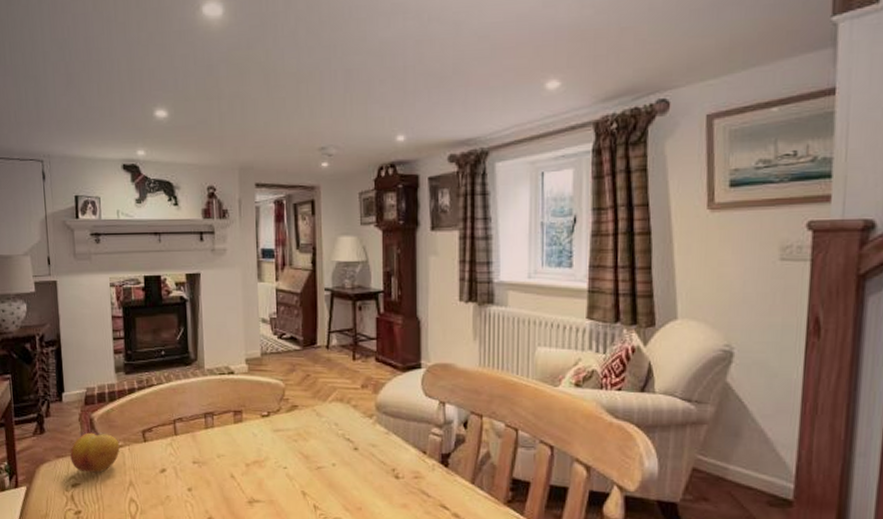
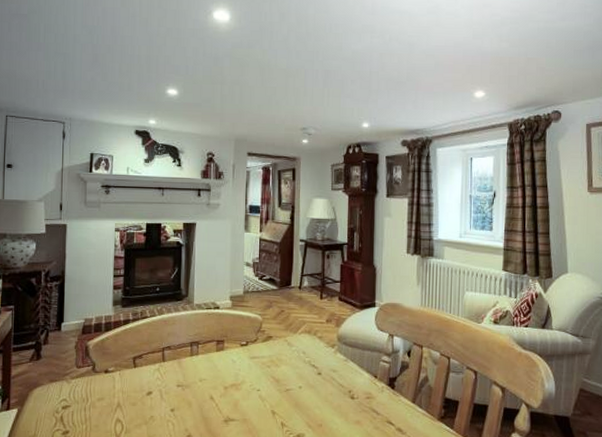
fruit: present [70,432,120,473] -> none [63,359,111,396]

